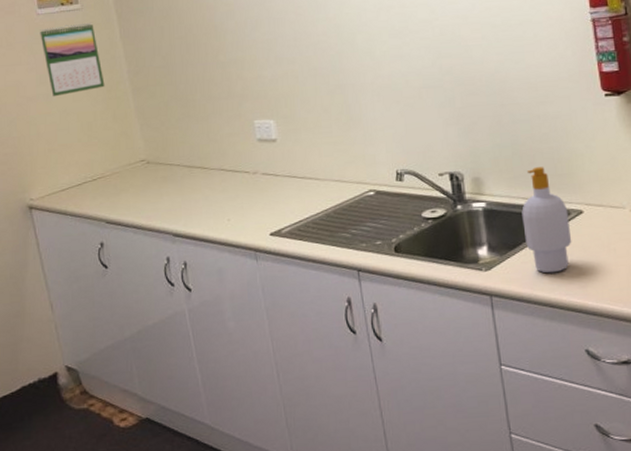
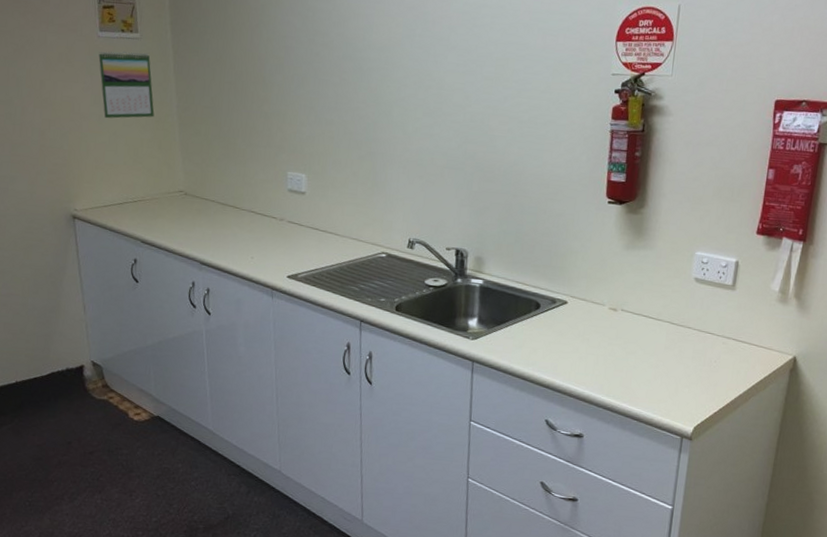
soap bottle: present [522,167,572,274] -> none [511,256,555,351]

